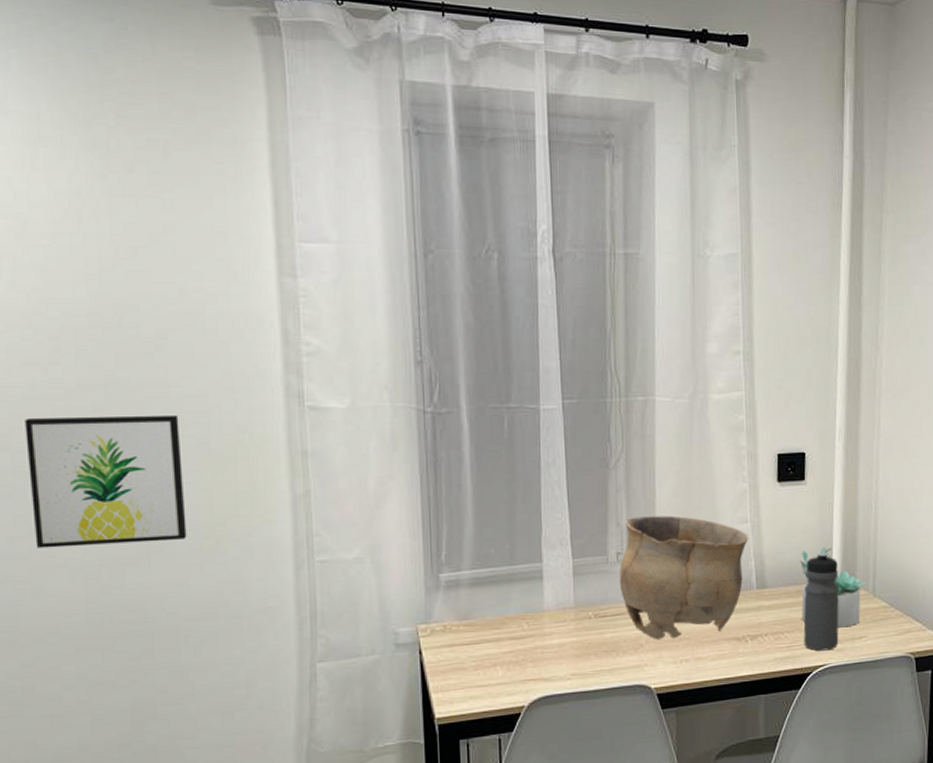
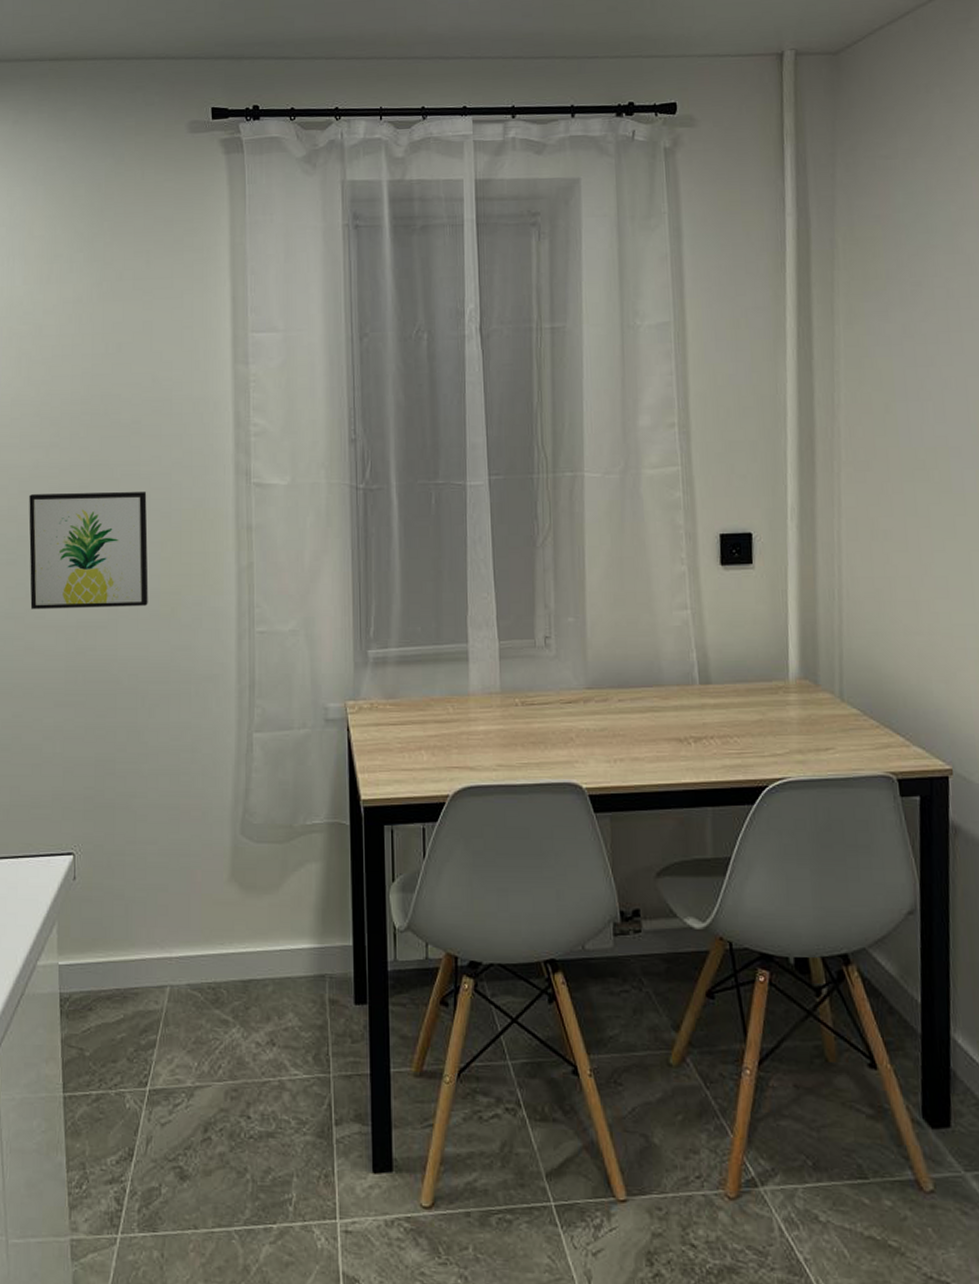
bowl: present [619,515,749,640] -> none [547,598,690,735]
succulent plant: present [800,546,867,628] -> none [749,640,832,736]
water bottle: present [803,551,840,651] -> none [755,646,800,762]

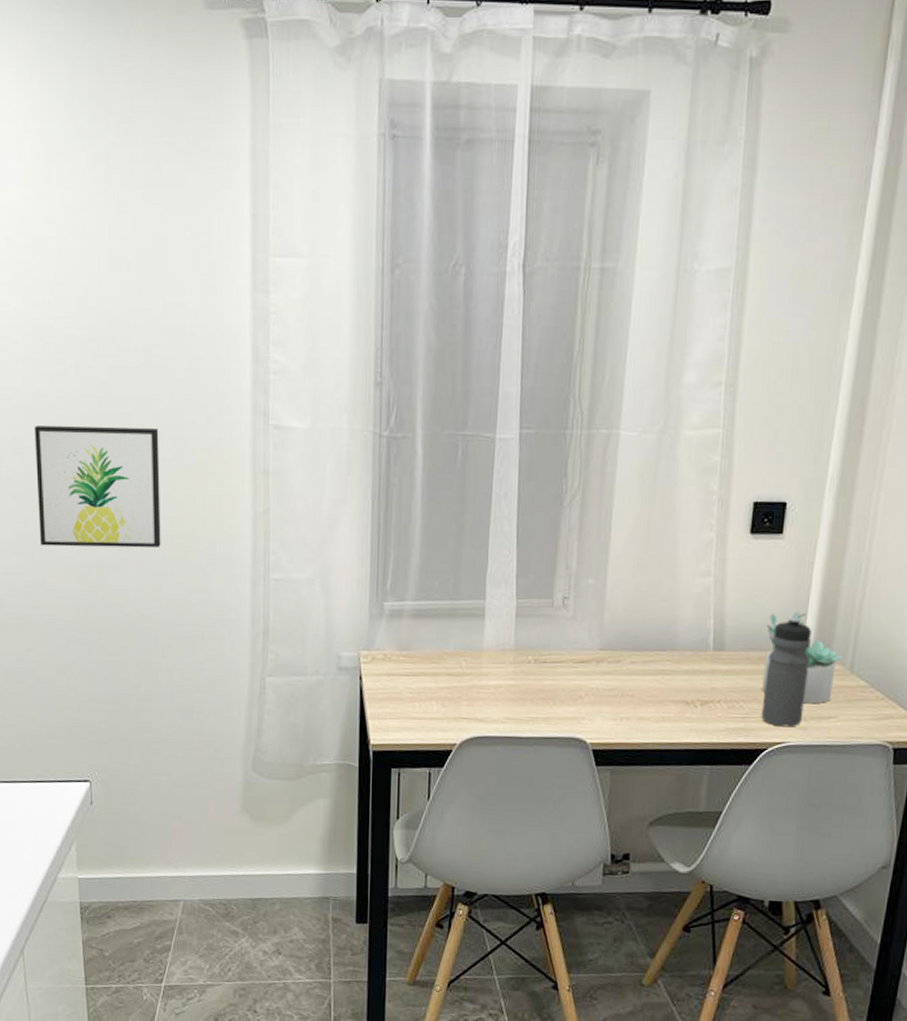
succulent plant: none [749,640,832,736] -> present [762,611,844,704]
water bottle: none [755,646,800,762] -> present [761,616,812,727]

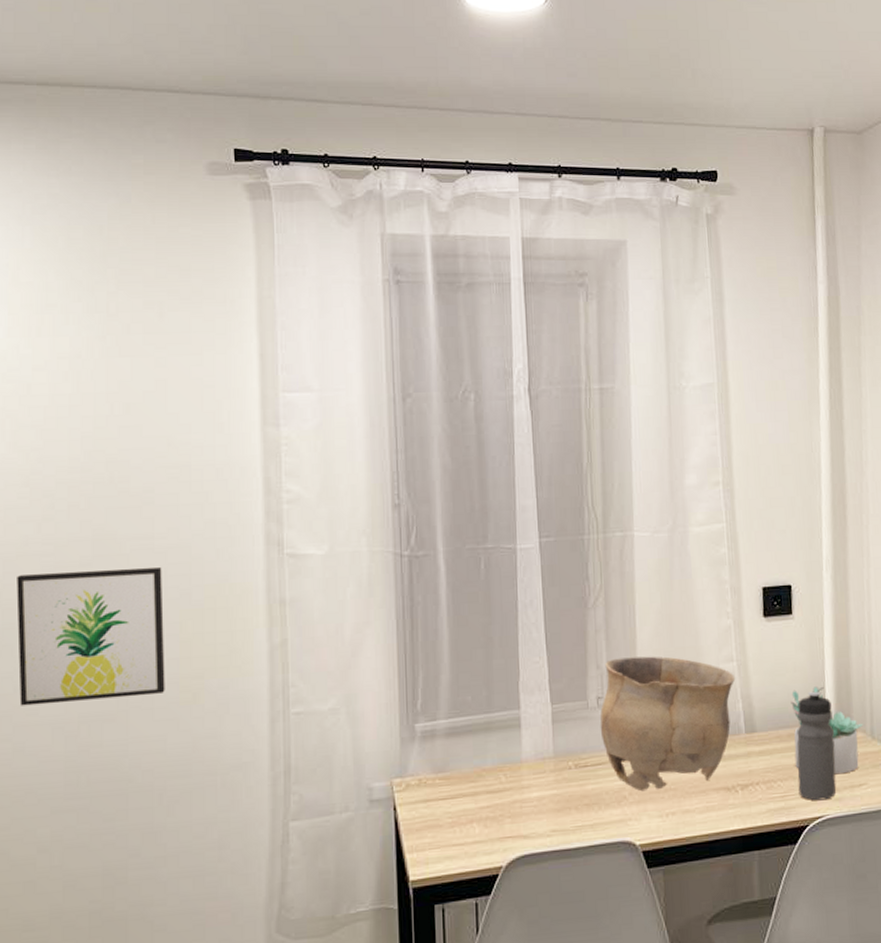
bowl: none [563,560,711,694] -> present [600,656,736,792]

